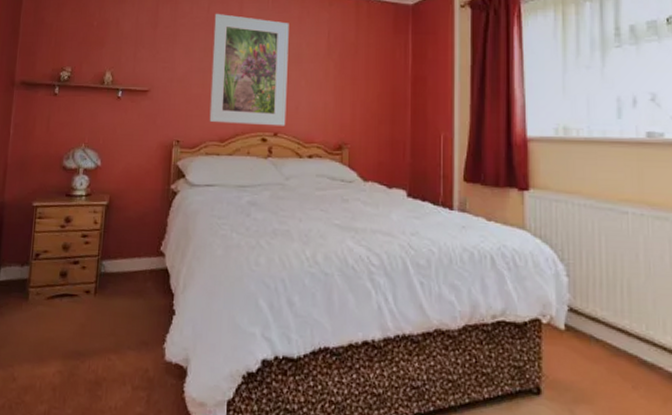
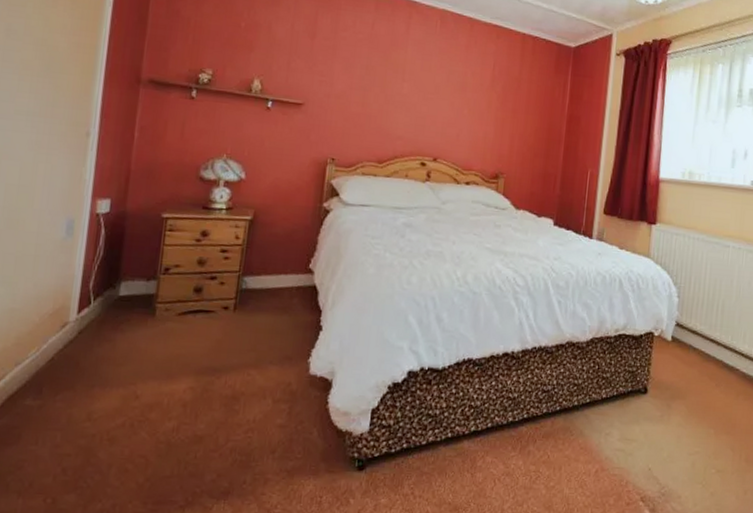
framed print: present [209,13,289,126] -> none [368,30,456,152]

